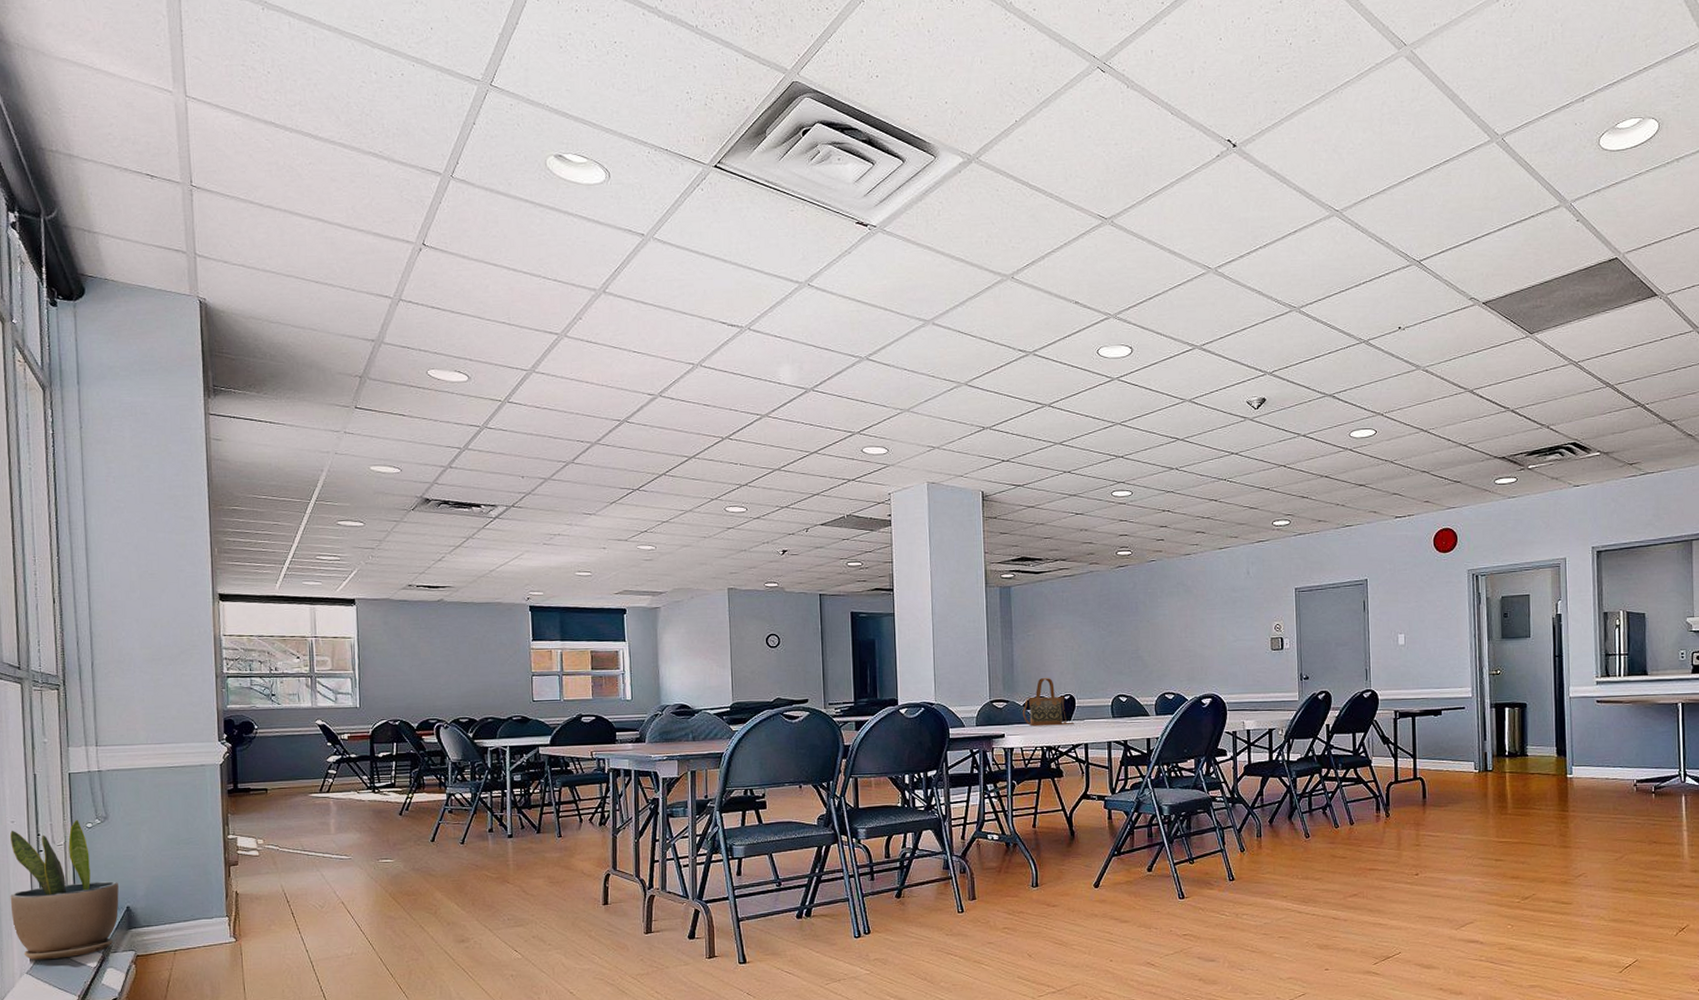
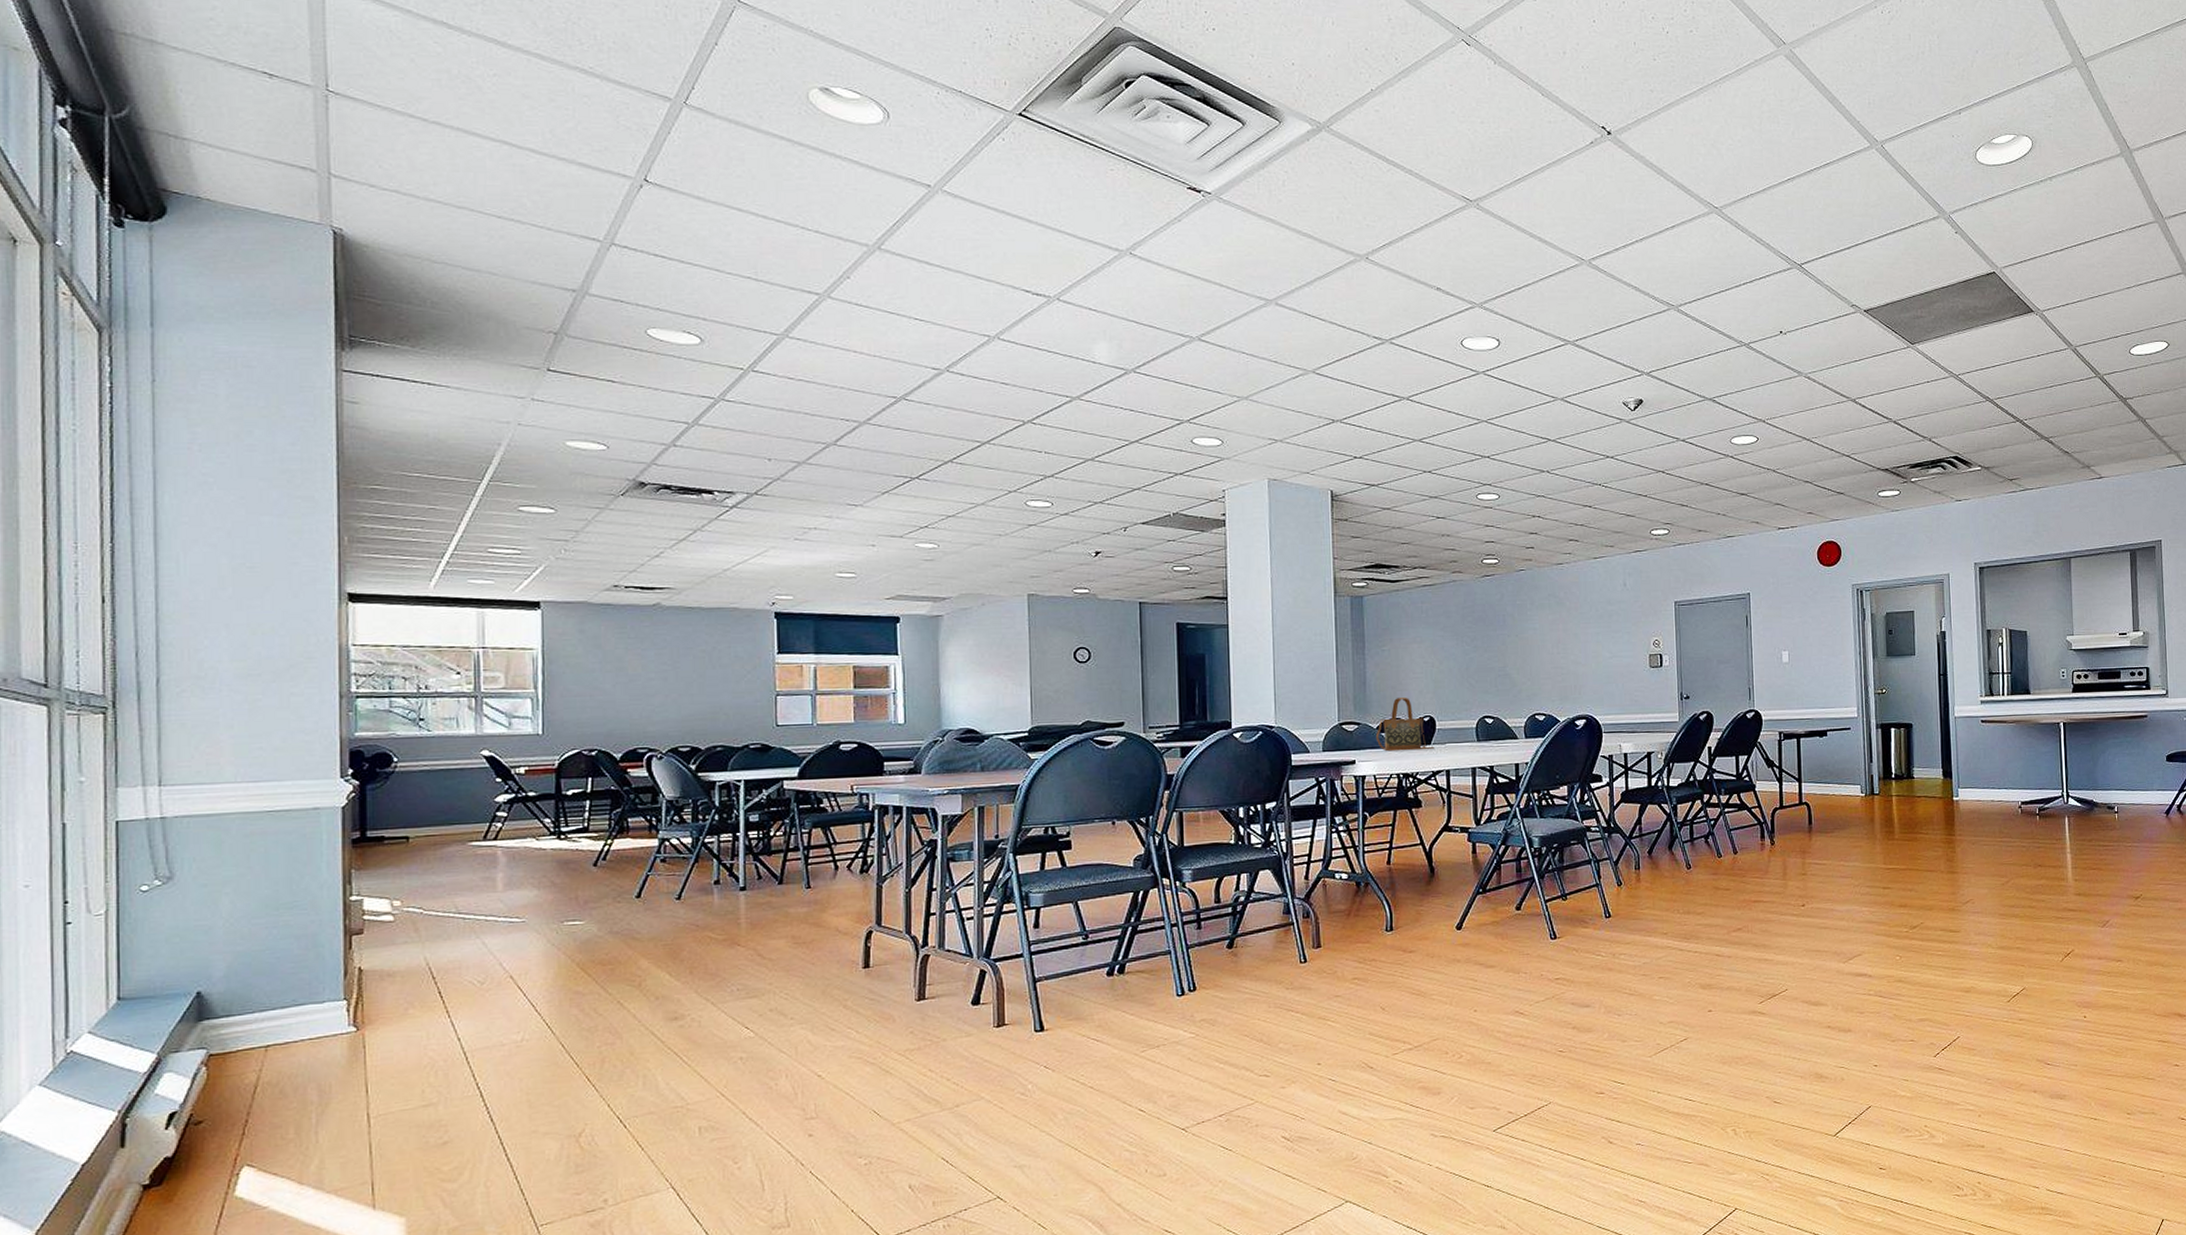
potted plant: present [9,819,119,961] -> none [18,880,186,1068]

